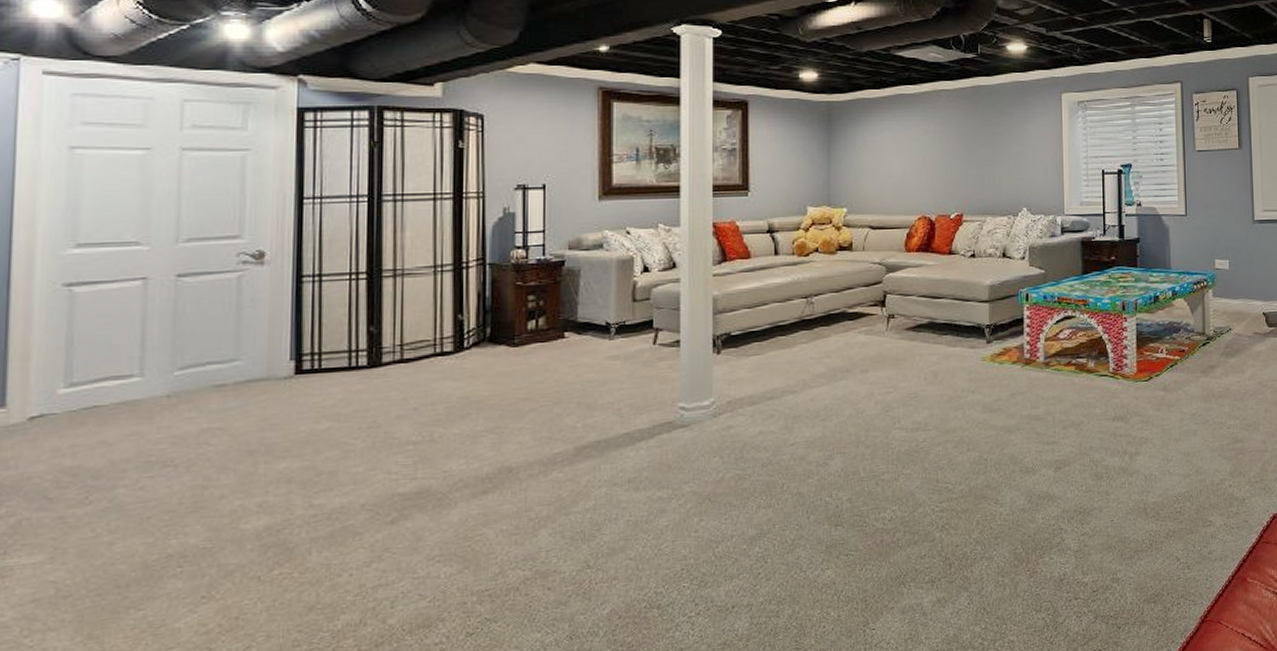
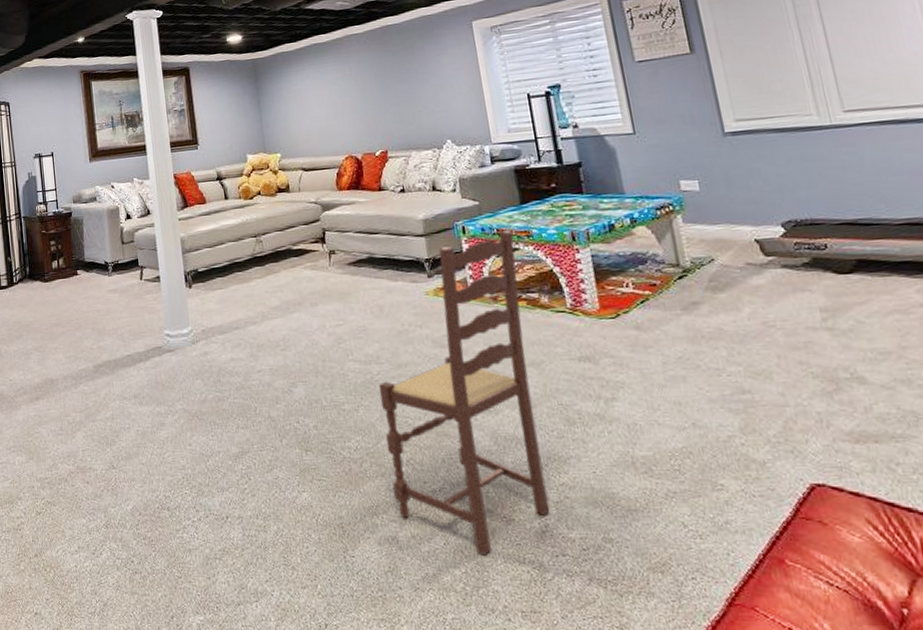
dining chair: none [922,298,1072,610] -> present [378,229,550,555]

